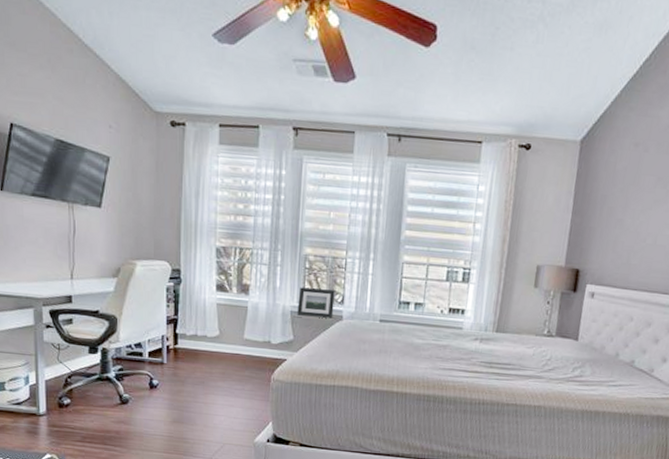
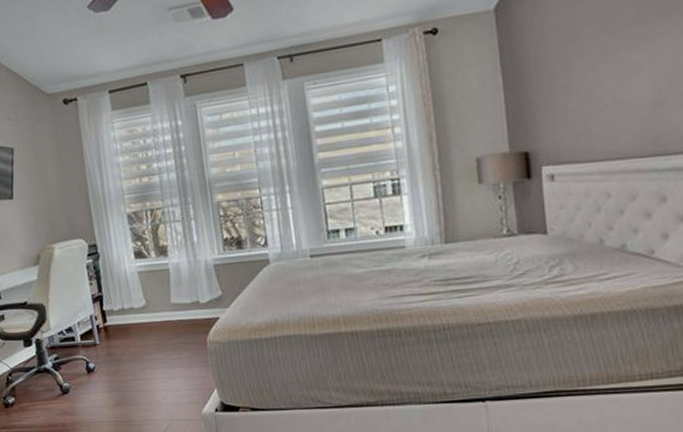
picture frame: present [297,287,335,318] -> none [218,233,259,268]

